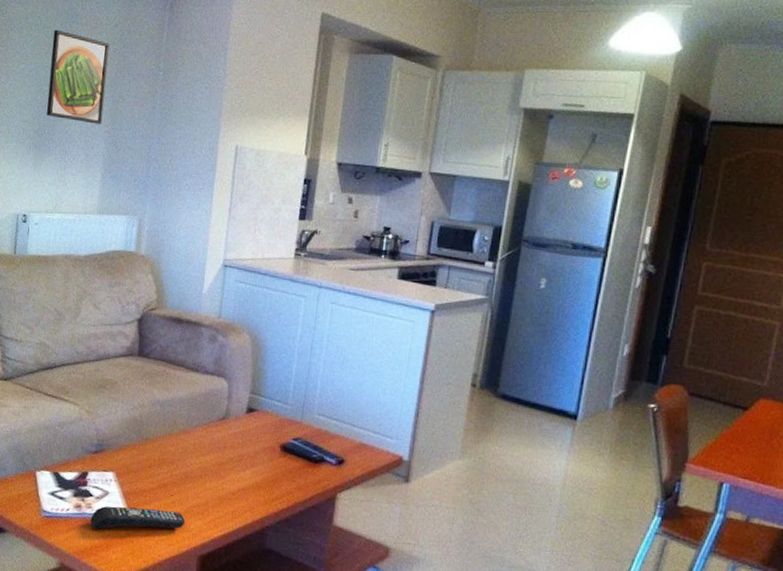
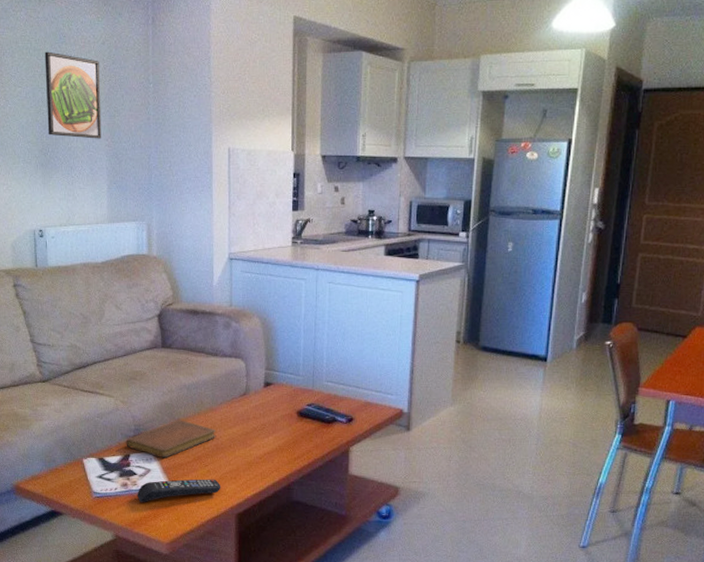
notebook: none [85,439,188,482] -> present [126,420,217,458]

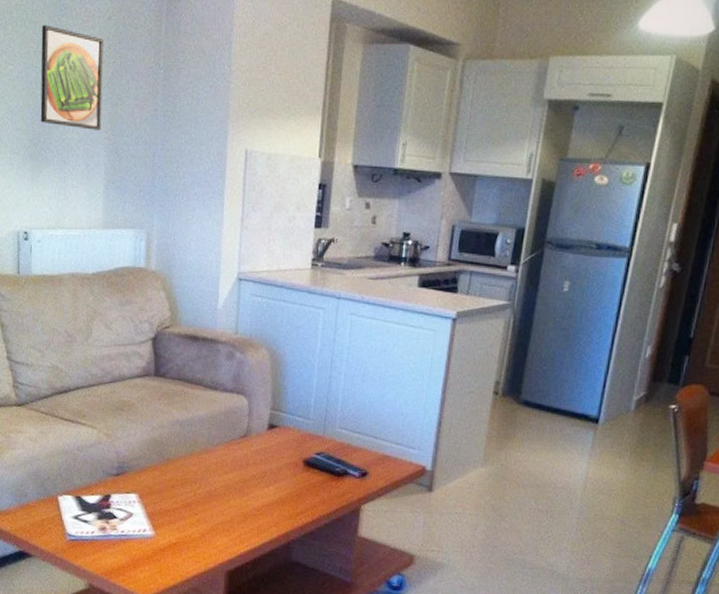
notebook: present [126,420,217,458] -> none [107,460,210,502]
remote control: present [137,479,221,503] -> none [116,527,212,551]

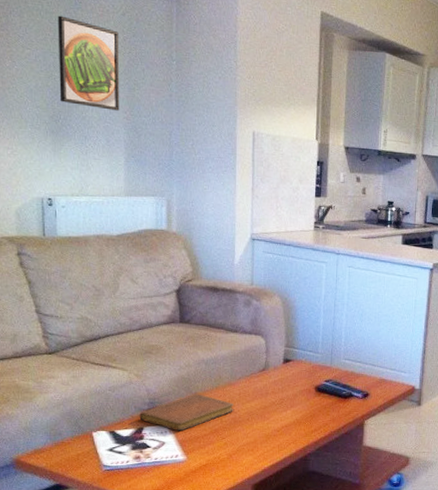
notebook: none [107,460,210,502] -> present [139,394,235,431]

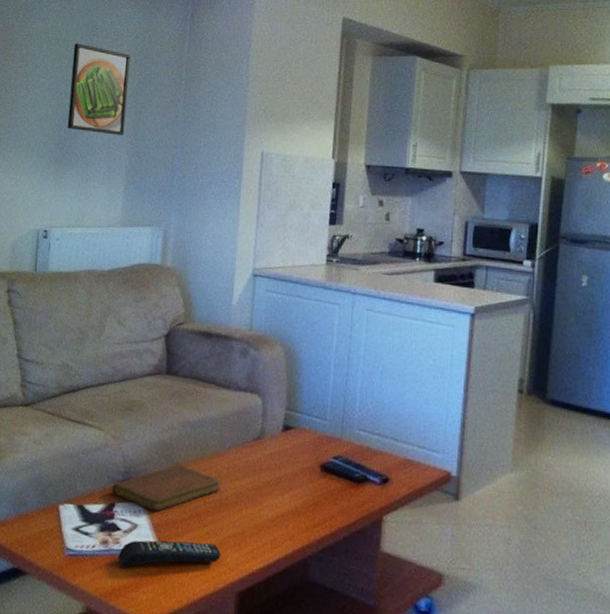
remote control: none [150,451,238,476] -> present [118,540,222,568]

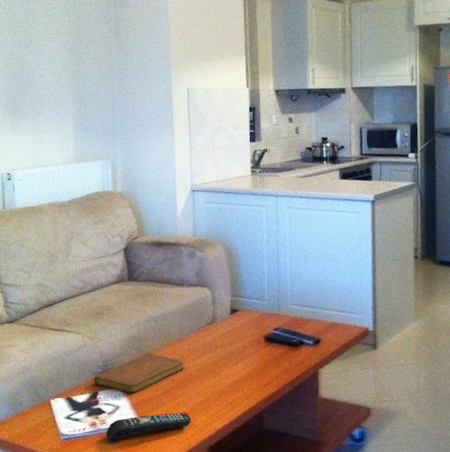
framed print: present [67,43,131,136] -> none [13,9,67,86]

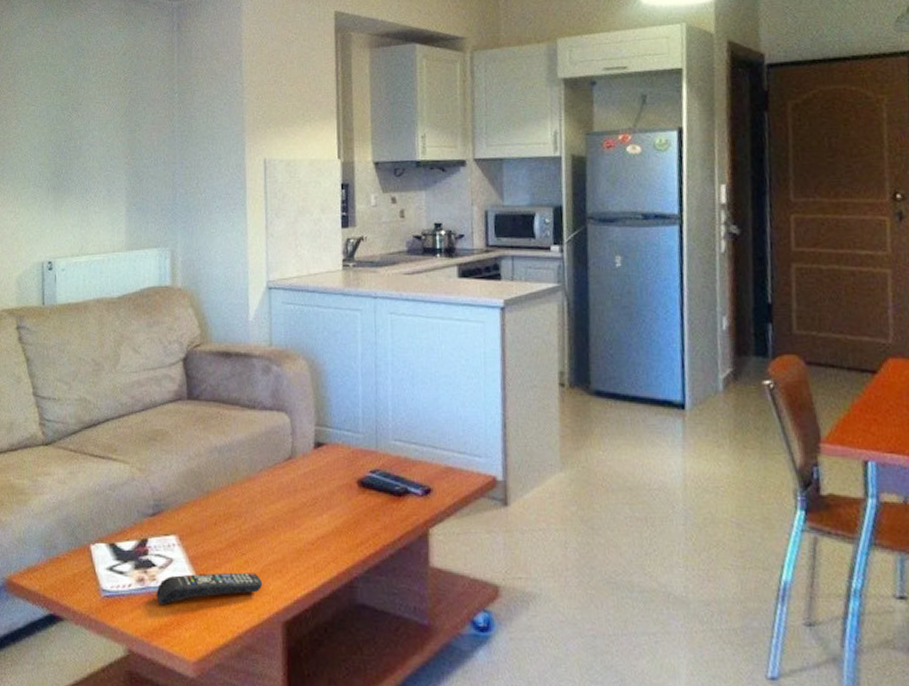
notebook: present [94,352,185,394] -> none [143,492,256,544]

